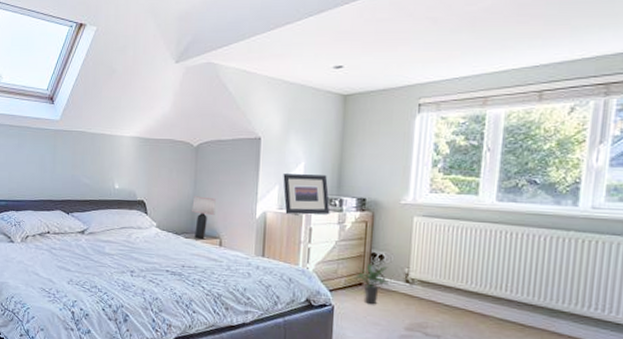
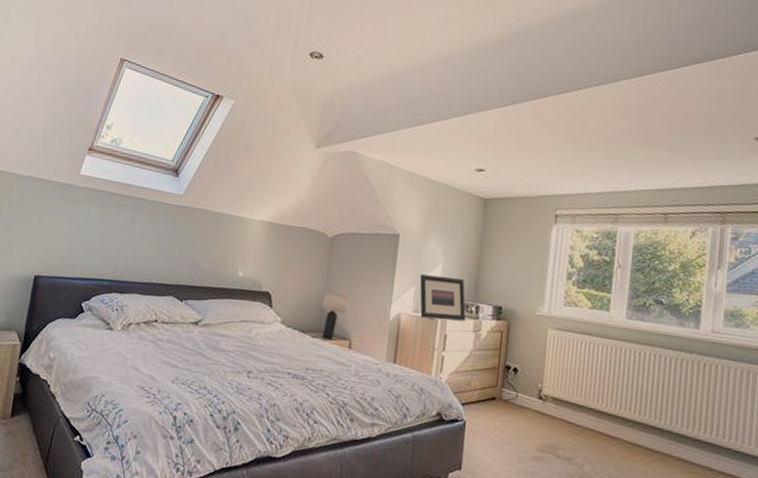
potted plant: present [353,264,389,305] -> none [487,377,522,422]

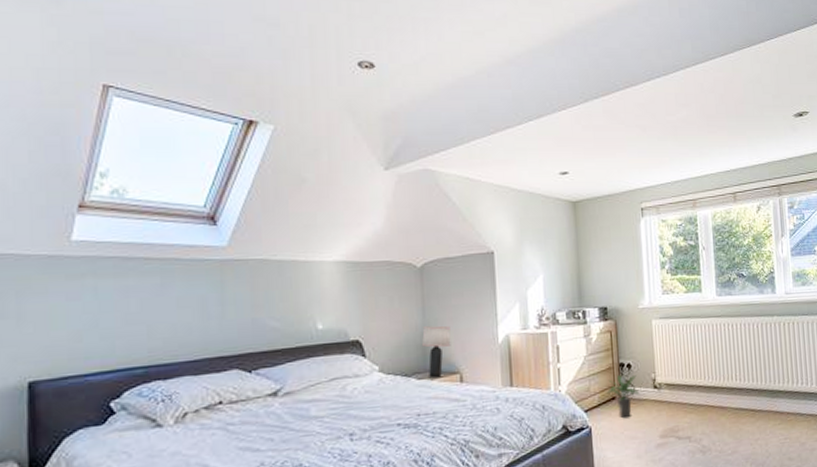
picture frame: present [419,274,466,321] -> none [522,287,575,334]
potted plant: none [487,377,522,422] -> present [606,375,639,419]

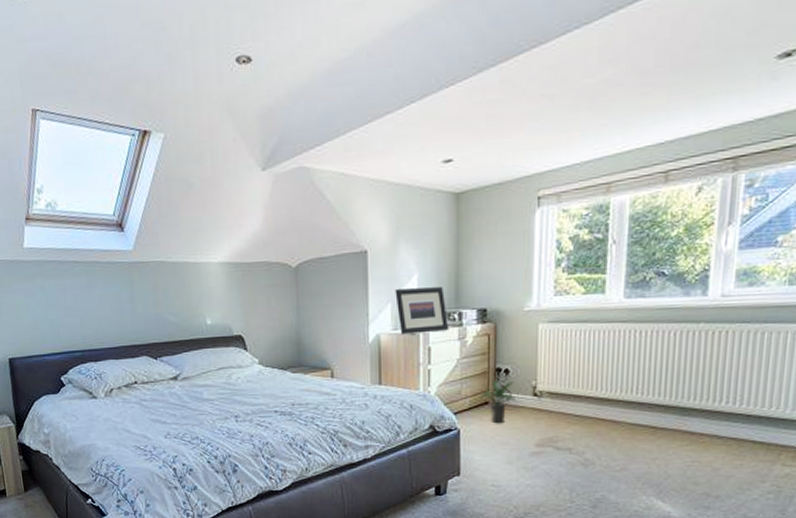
table lamp: present [421,325,451,379] -> none [295,324,323,373]
picture frame: none [522,287,575,334] -> present [395,287,449,334]

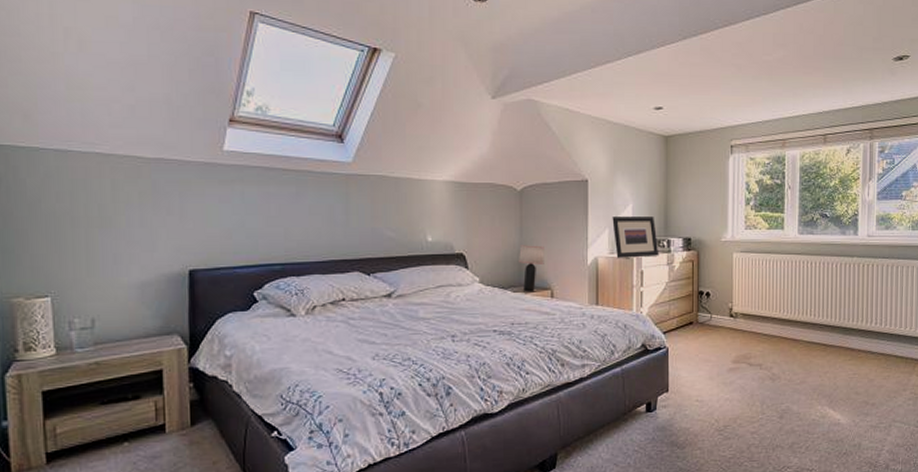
table lamp: none [295,324,323,373] -> present [517,245,544,292]
potted plant: present [478,380,516,424] -> none [684,302,716,342]

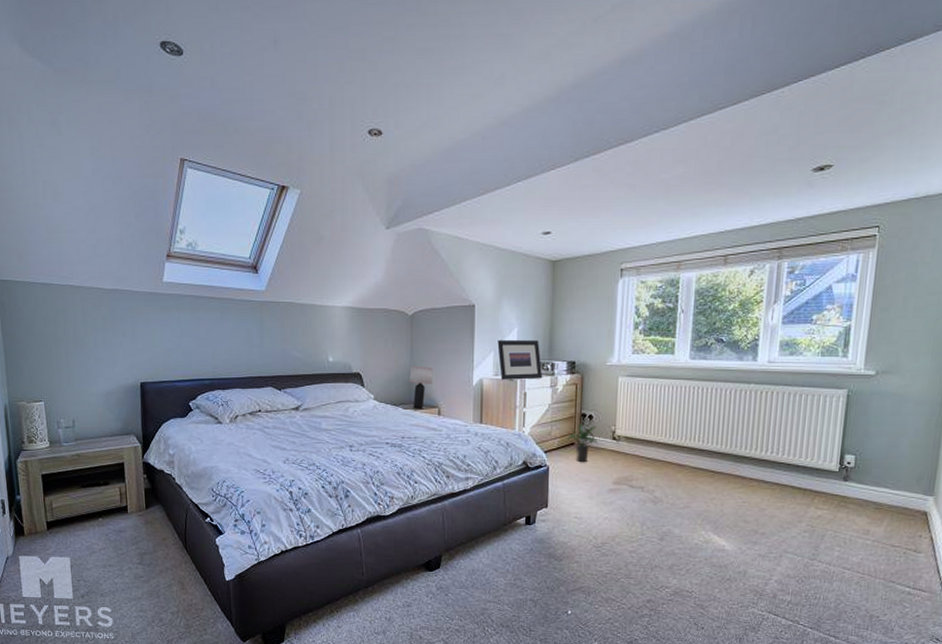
potted plant: none [684,302,716,342] -> present [566,424,598,463]

